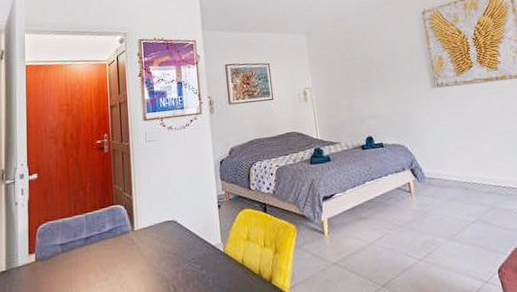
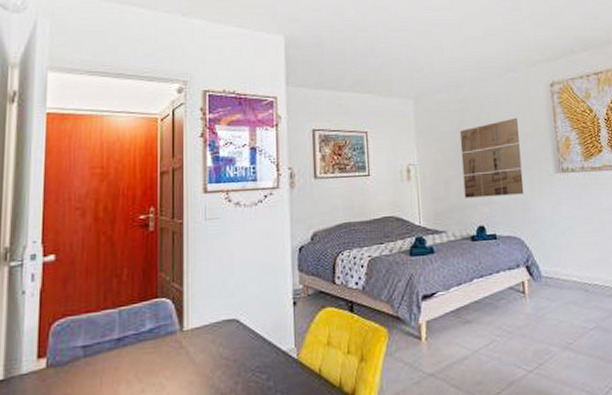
wall art: none [346,43,405,114] -> present [459,117,524,198]

